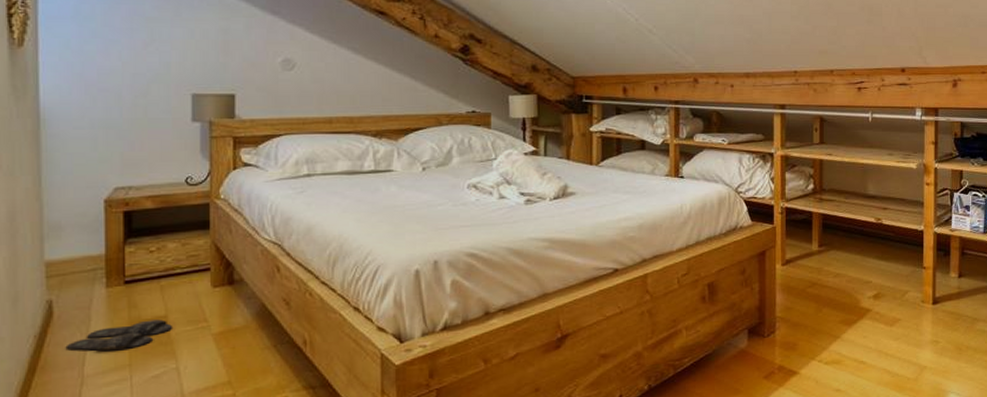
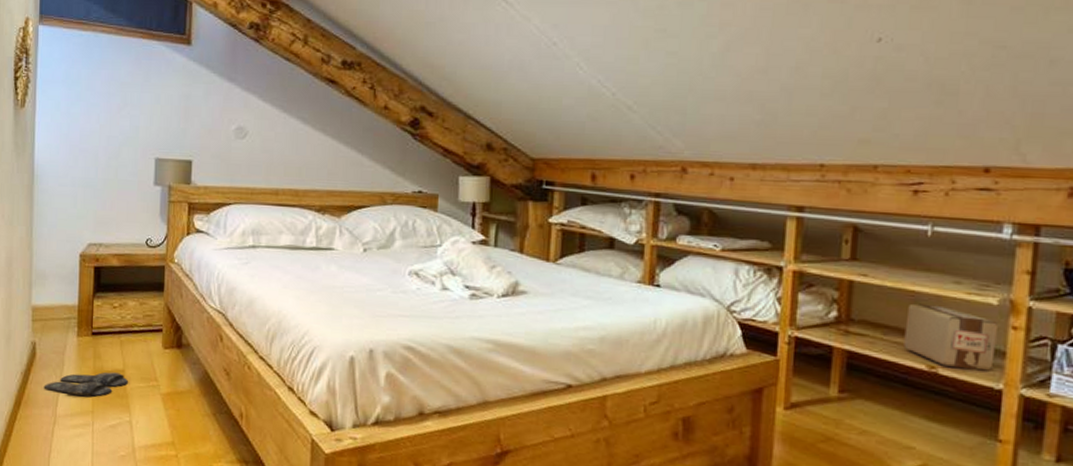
box: none [859,172,917,218] -> present [903,303,998,371]

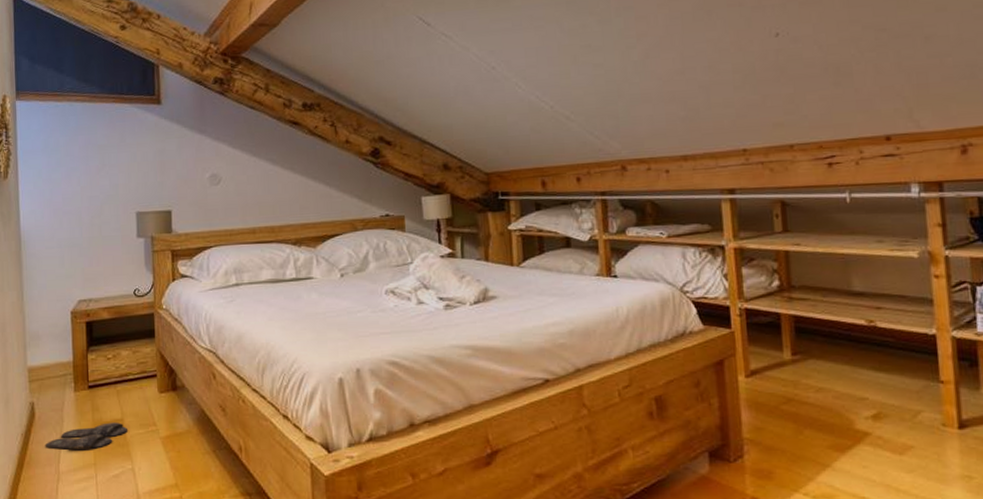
box: present [903,303,998,371] -> none [840,264,925,320]

